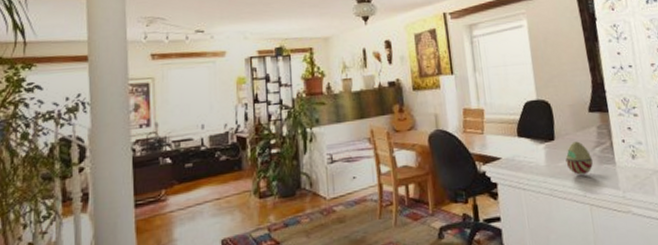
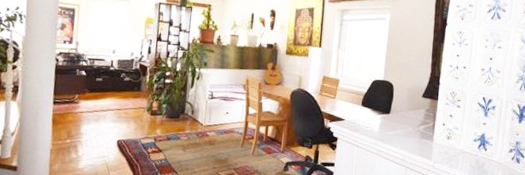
decorative egg: present [565,141,593,175] -> none [395,118,416,144]

